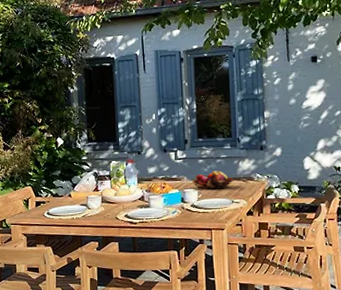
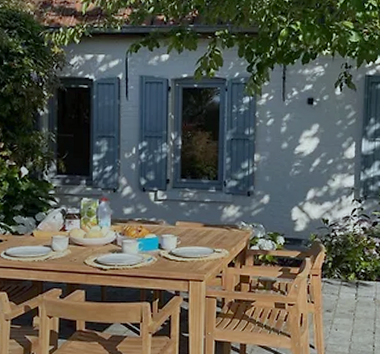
fruit basket: present [192,170,235,190] -> none [171,216,218,236]

